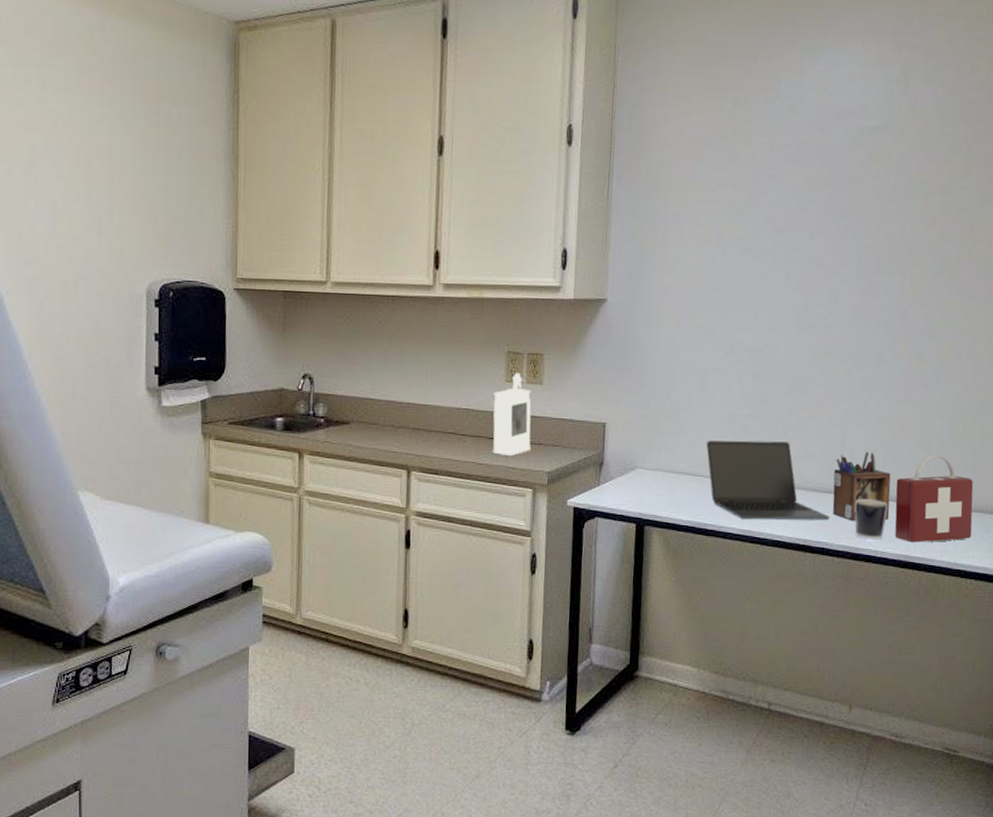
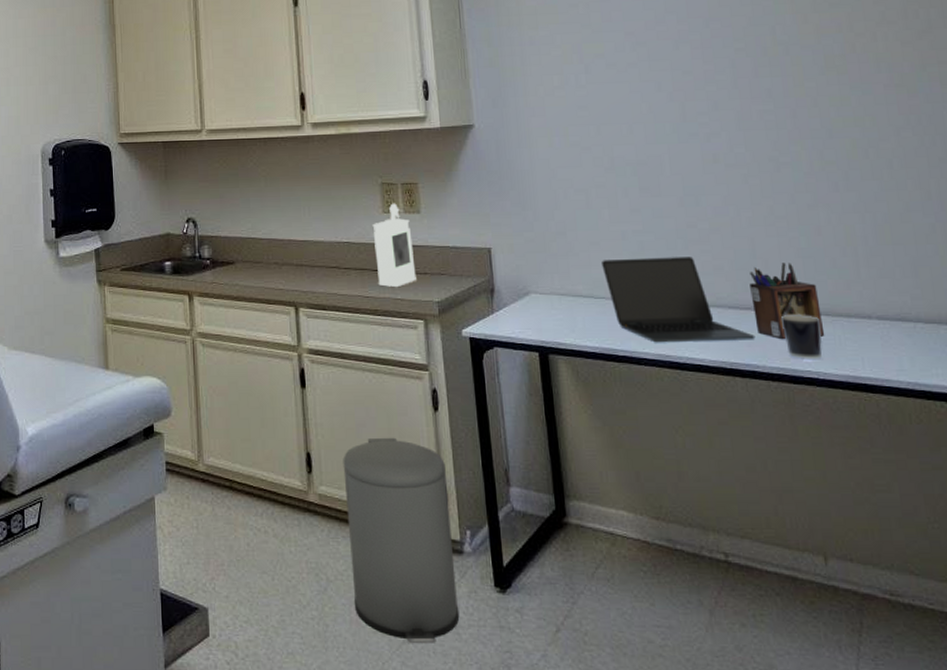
pedal bin: none [436,597,535,779] -> present [343,437,460,644]
first-aid kit: present [894,454,974,543] -> none [824,261,930,361]

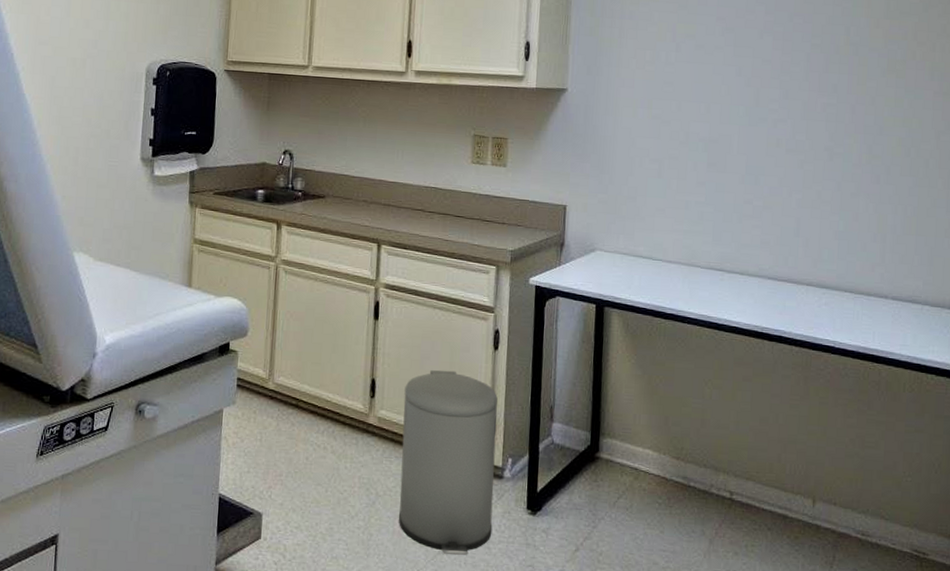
tissue box: present [372,203,416,288] -> none [459,155,496,234]
laptop: present [602,257,756,343] -> none [664,226,787,309]
desk organizer: present [749,263,825,340] -> none [789,243,847,311]
mug: present [780,315,823,360] -> none [811,289,845,331]

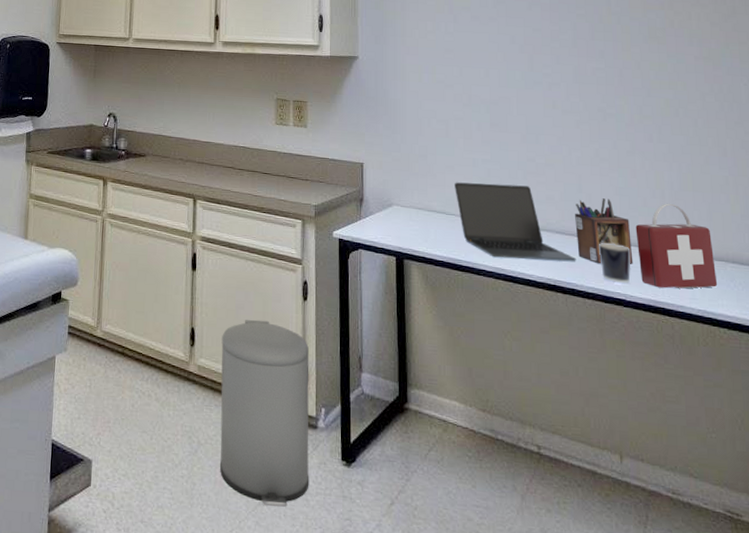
laptop: none [664,226,787,309] -> present [455,182,576,262]
desk organizer: none [789,243,847,311] -> present [575,198,634,264]
mug: none [811,289,845,331] -> present [598,243,631,284]
first-aid kit: none [851,247,931,335] -> present [635,203,718,289]

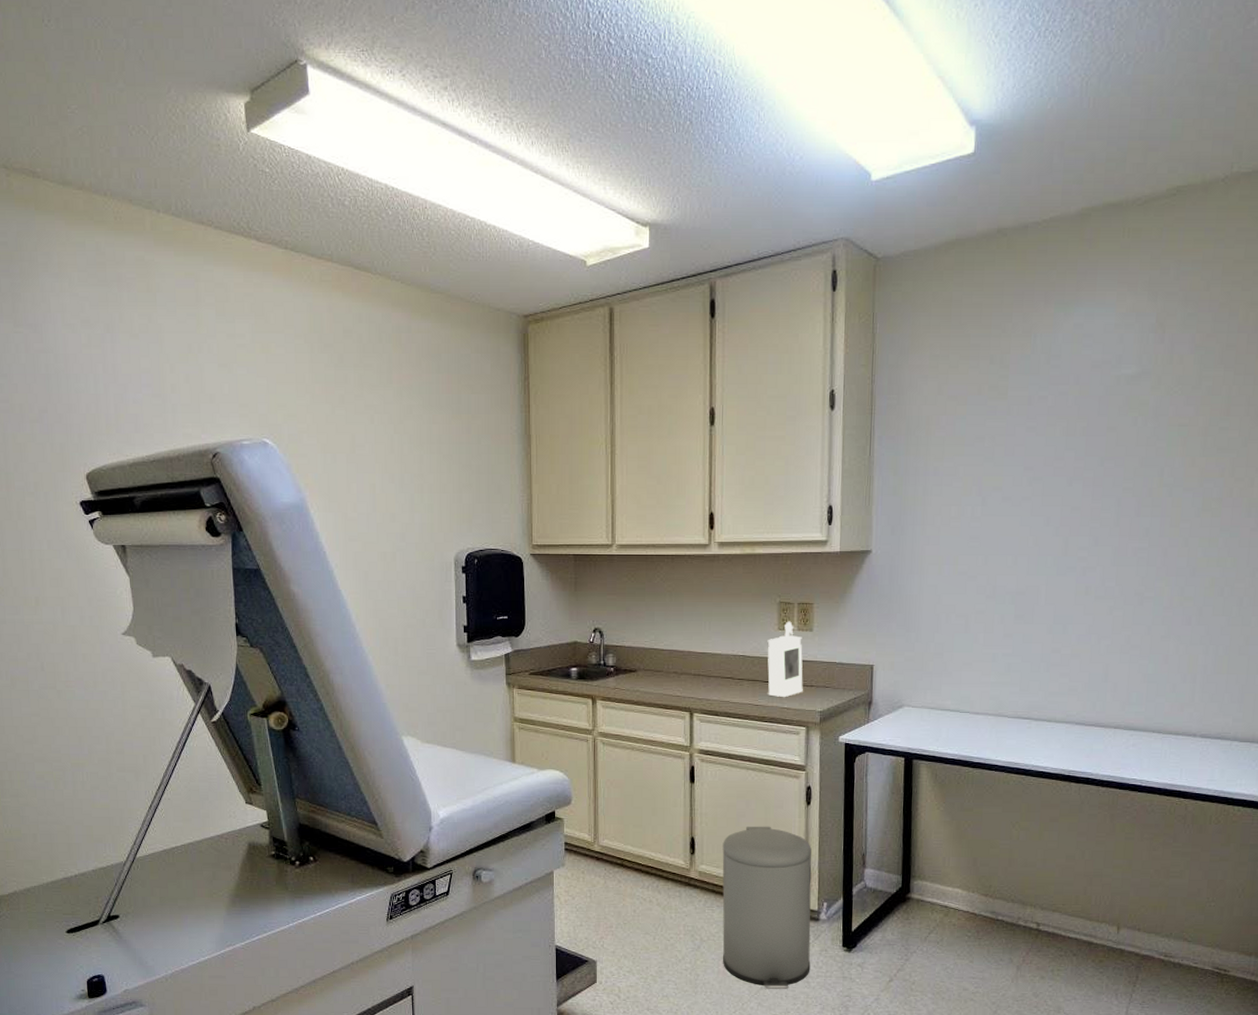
tissue box: none [266,117,299,190] -> present [767,621,803,698]
laptop: present [455,182,576,262] -> none [971,678,1094,753]
desk organizer: present [575,198,634,264] -> none [1096,686,1155,752]
mug: present [598,243,631,284] -> none [1118,731,1152,770]
first-aid kit: present [635,203,718,289] -> none [1159,687,1240,772]

